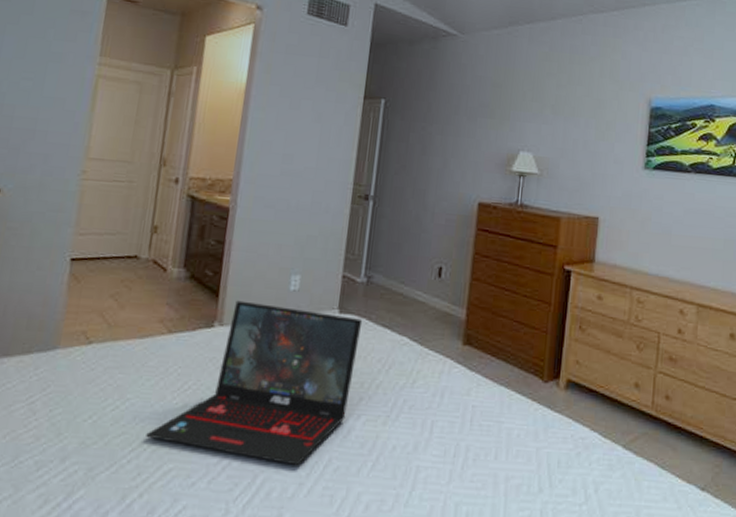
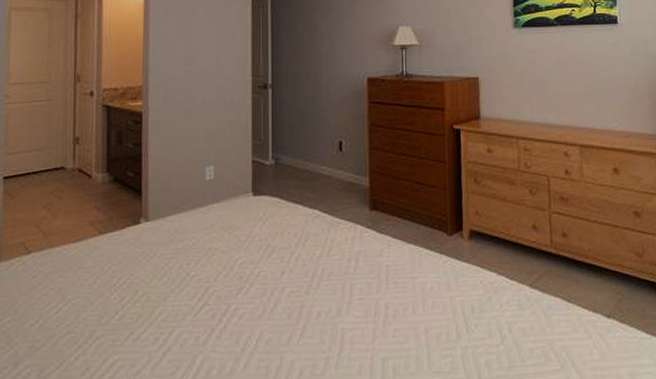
laptop: present [146,300,363,466] -> none [90,195,276,343]

